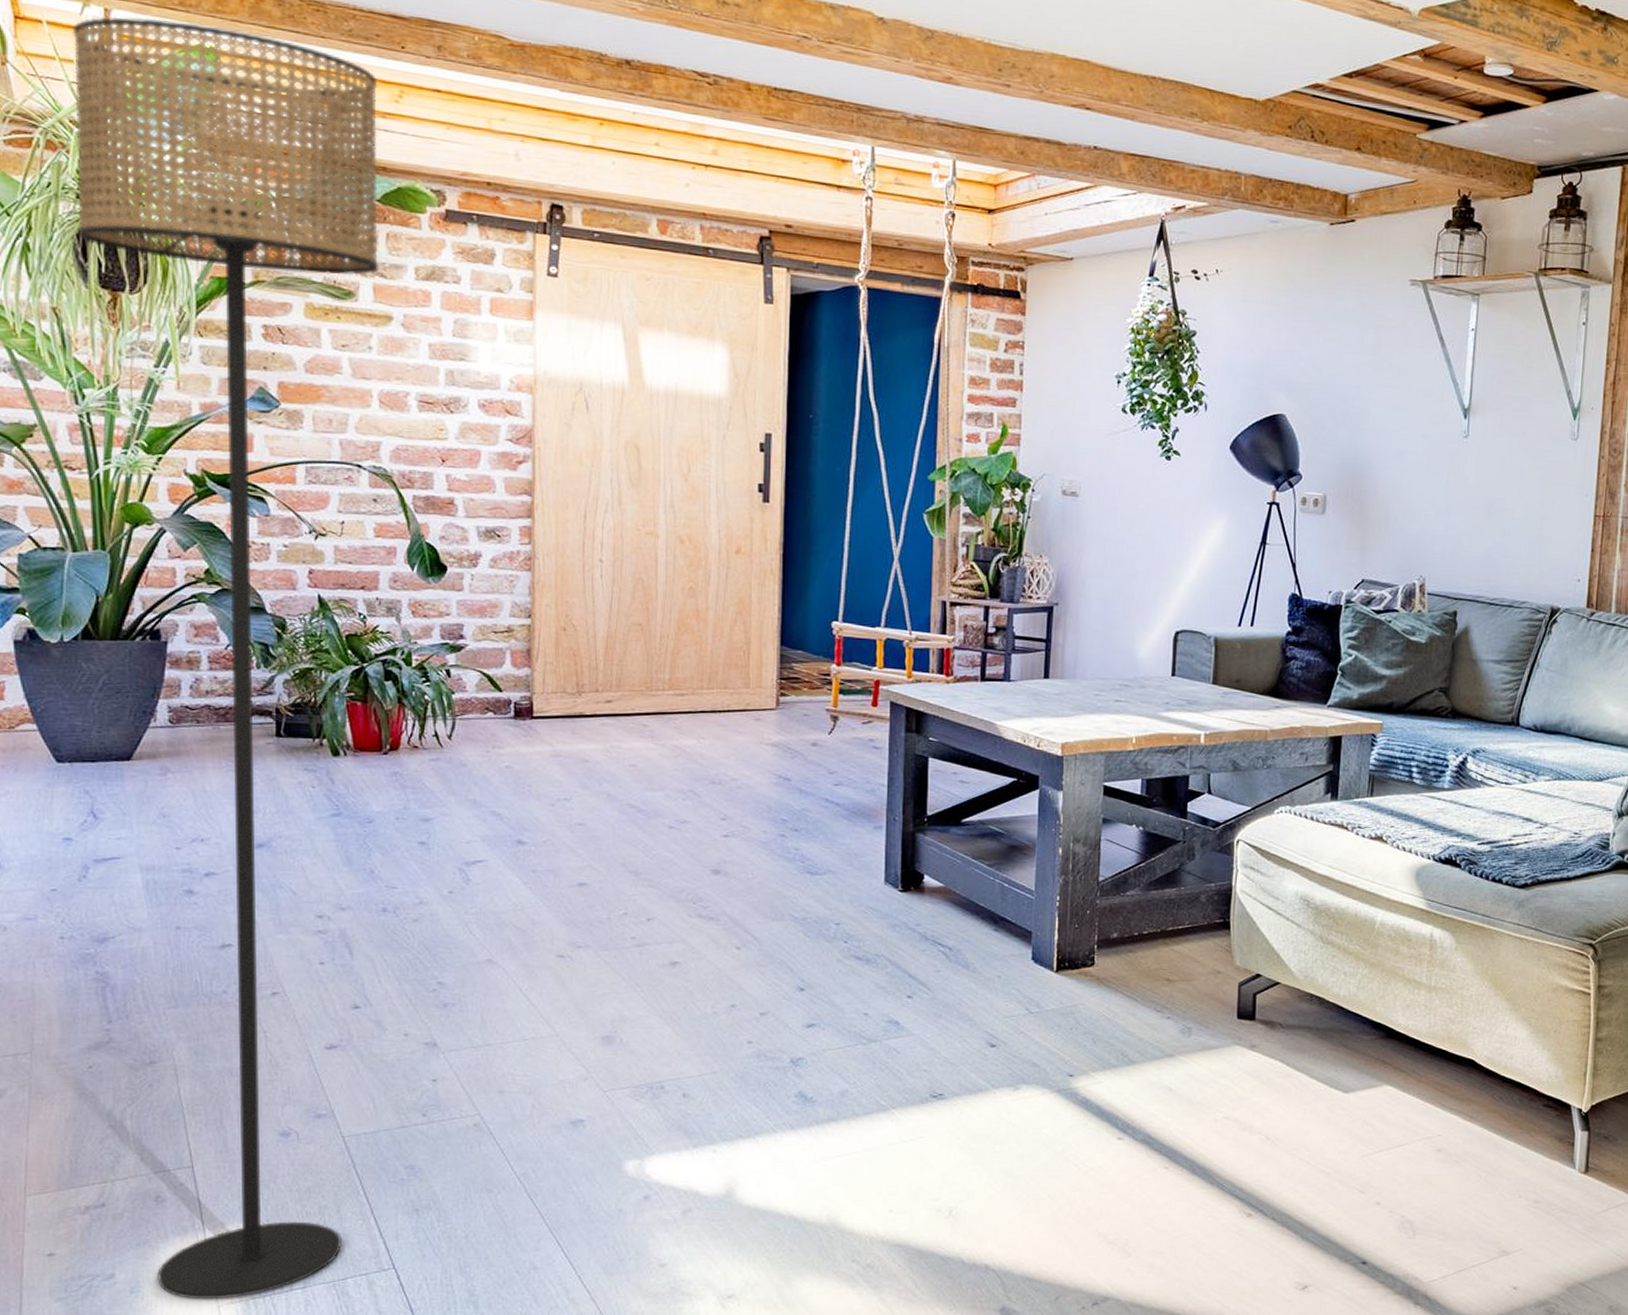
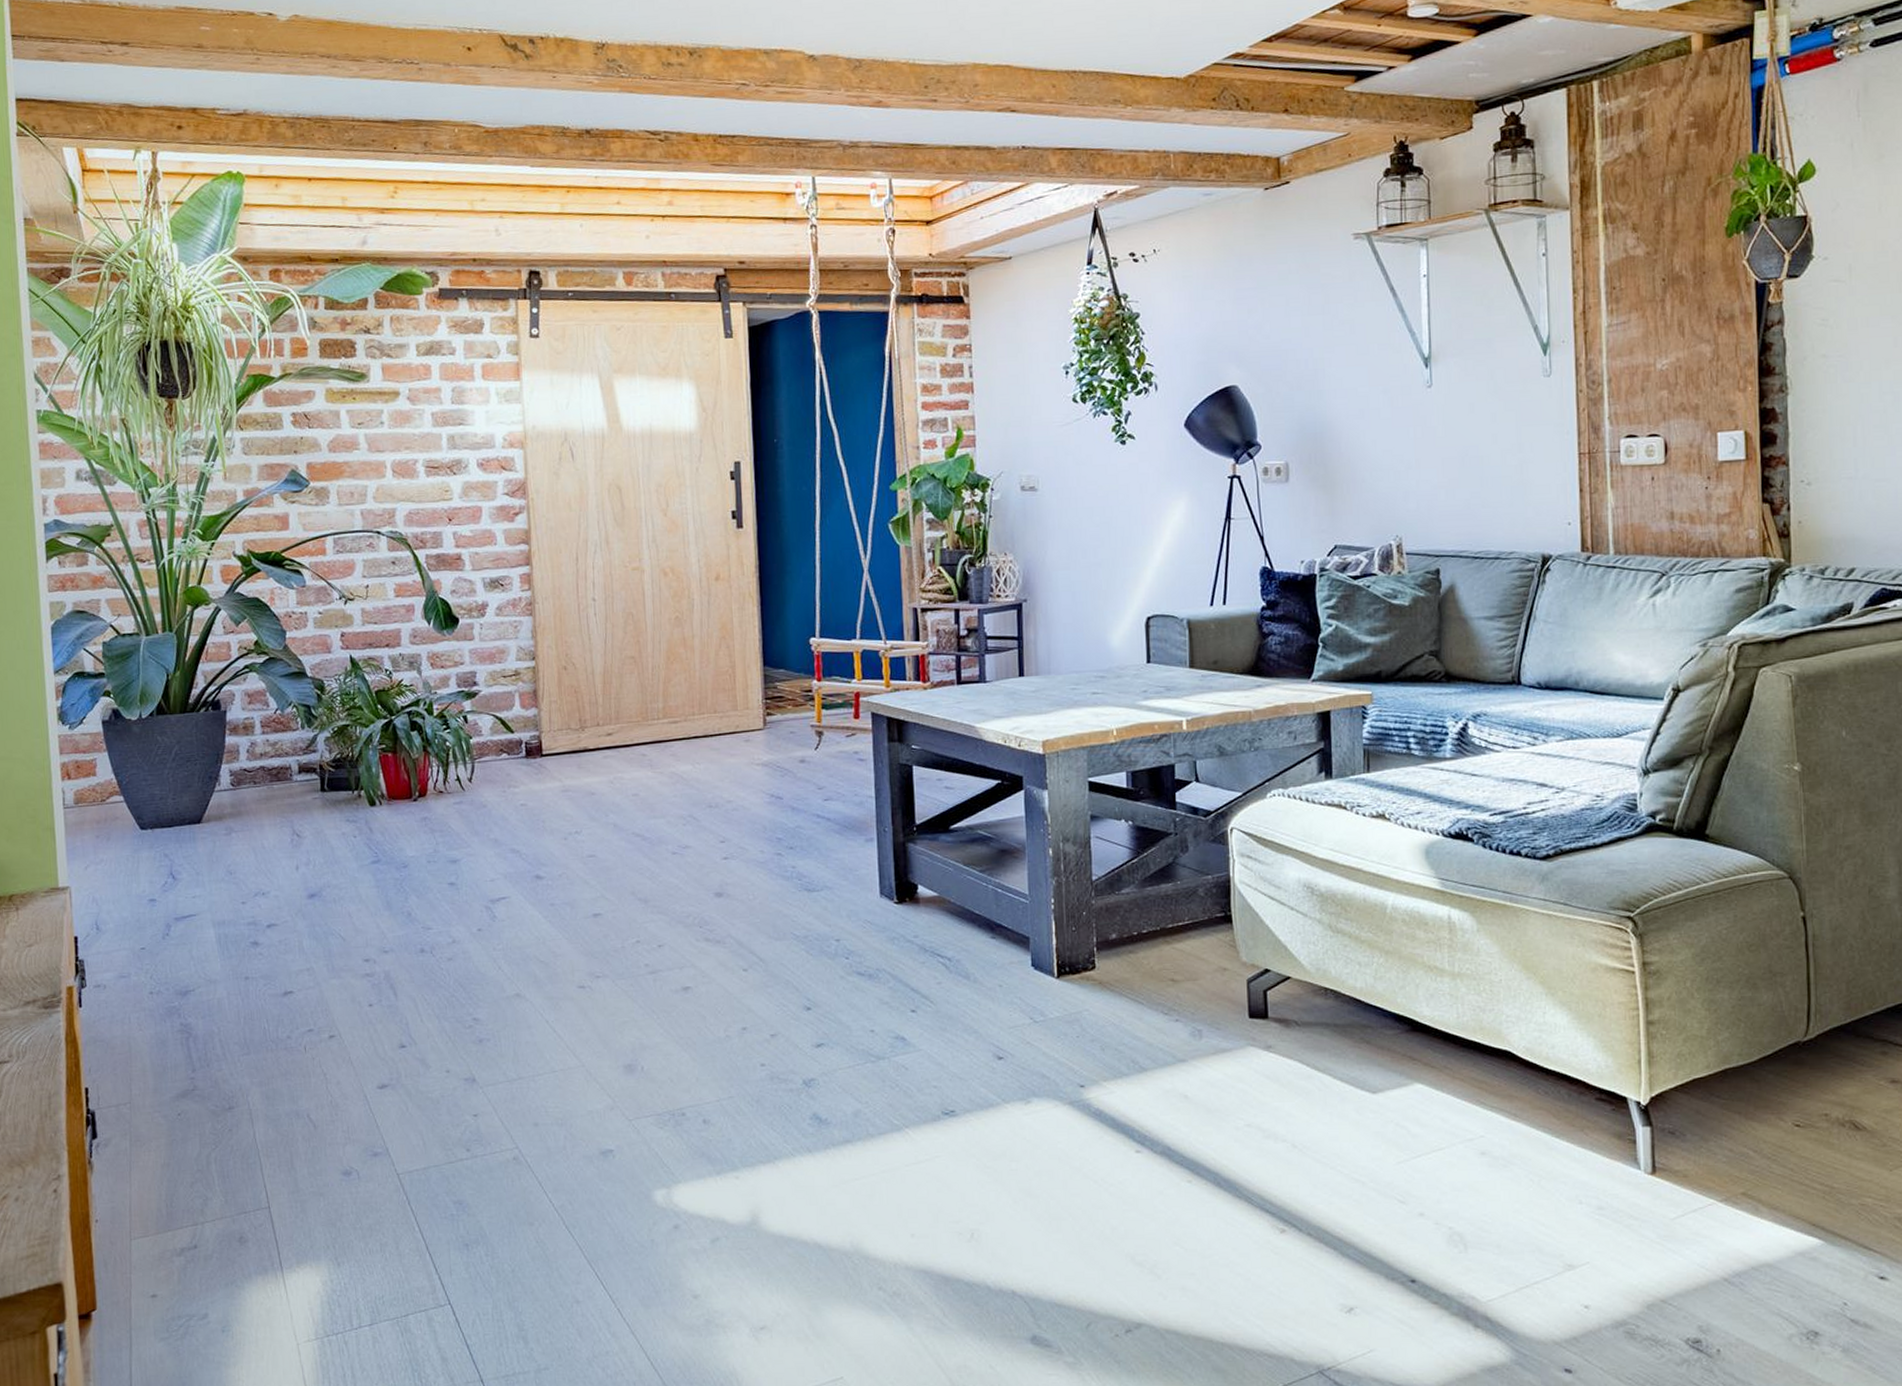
floor lamp: present [72,16,380,1300] -> none [127,153,403,1338]

